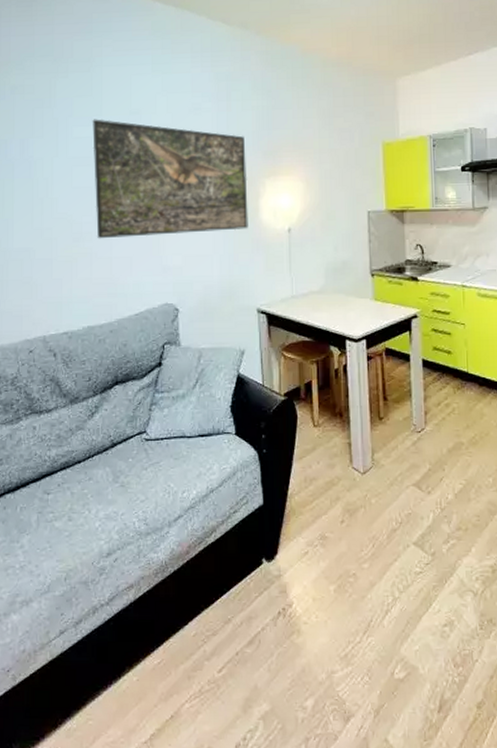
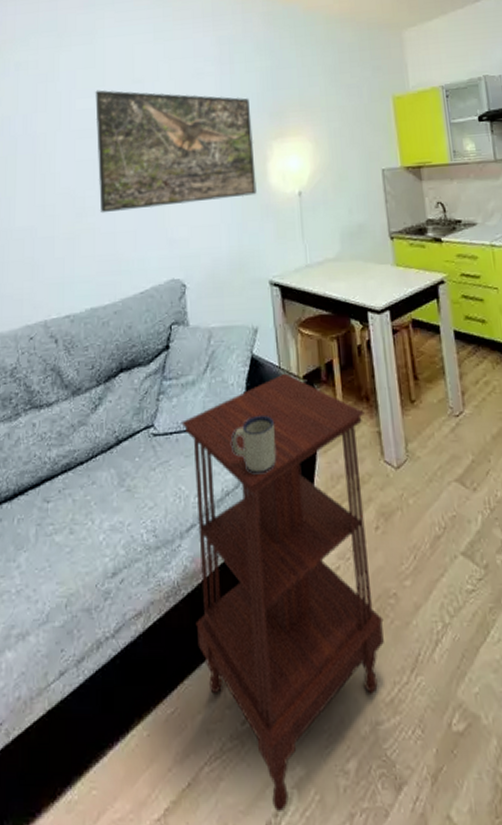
side table: none [171,390,343,737] -> present [181,373,384,813]
mug: none [217,425,256,476] -> present [231,414,276,475]

